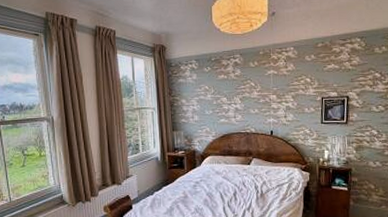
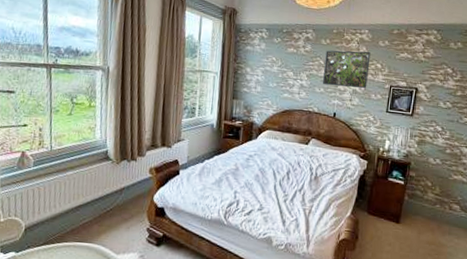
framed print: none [255,67,299,106] -> present [323,50,371,88]

